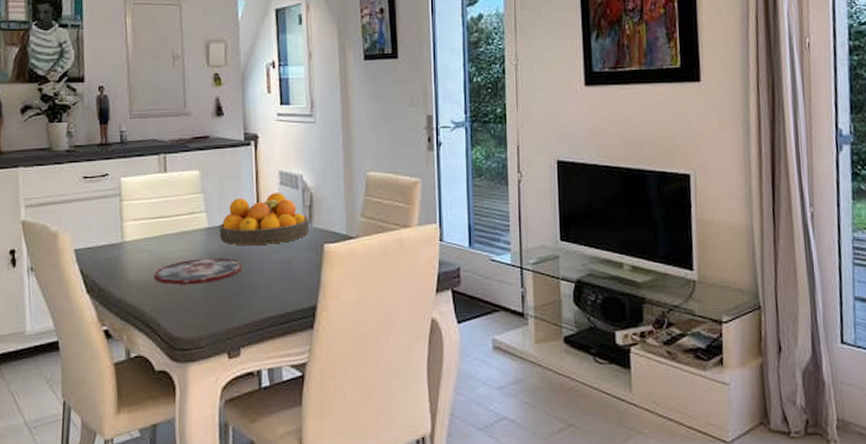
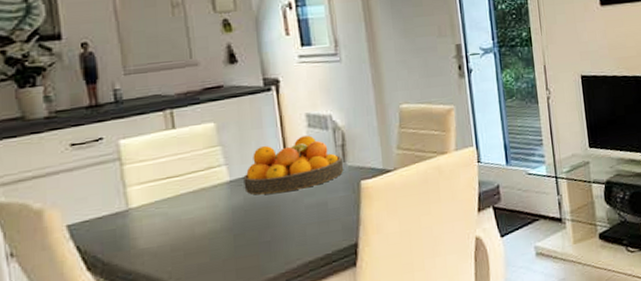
plate: present [154,258,243,285] -> none [169,209,274,247]

